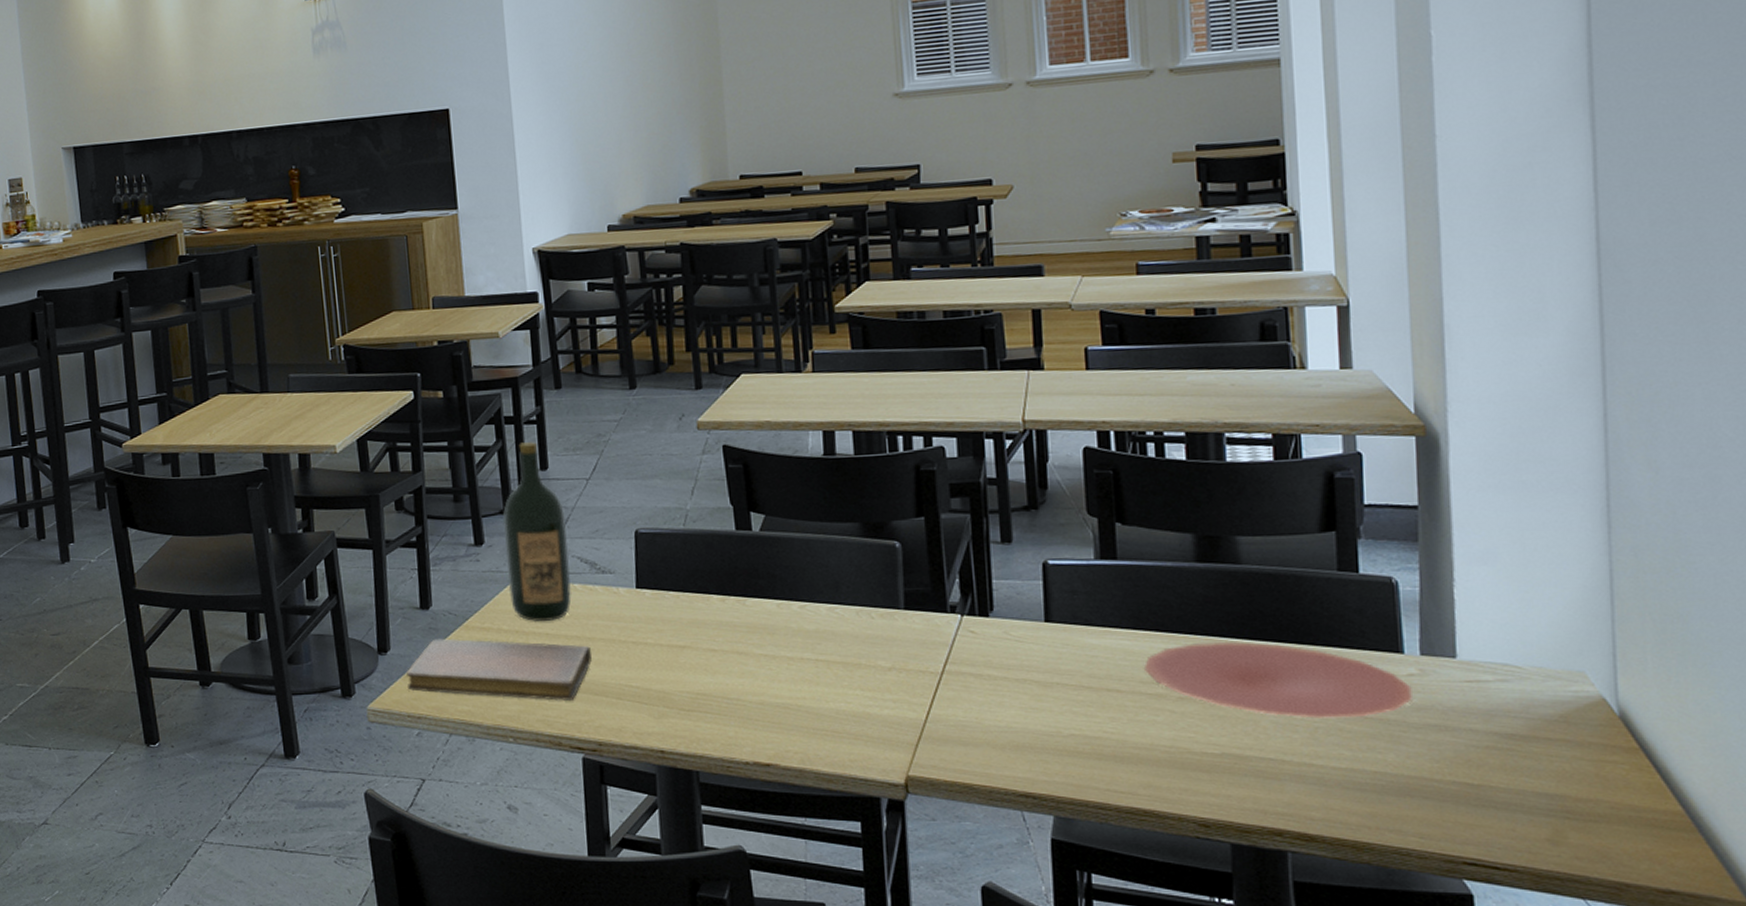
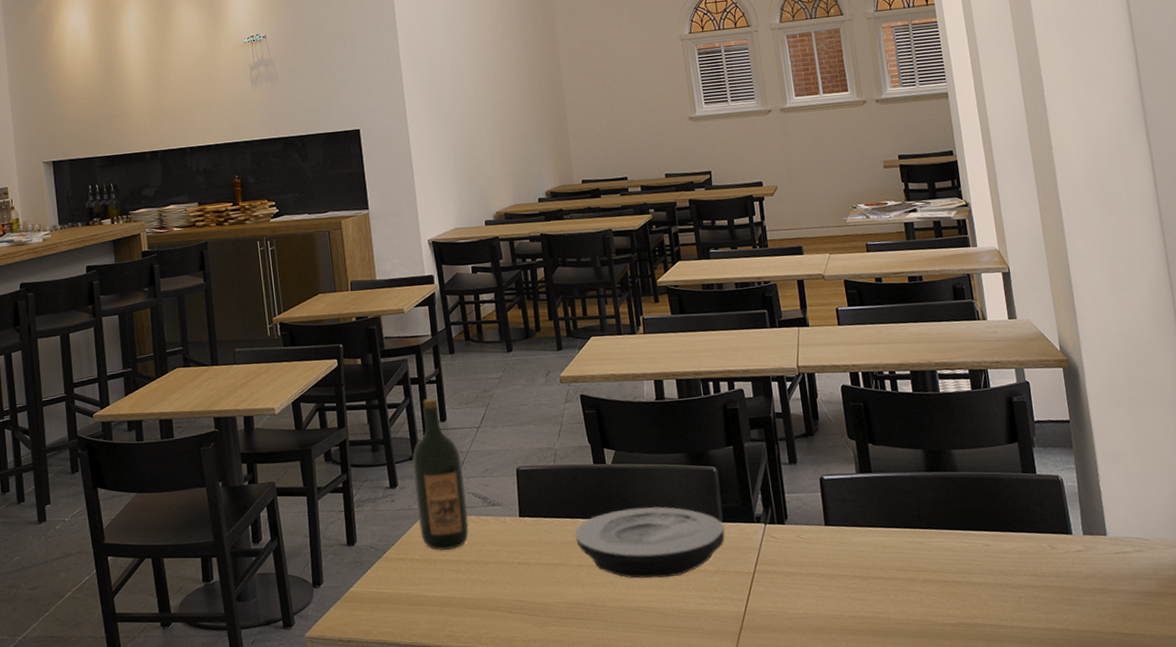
notebook: present [405,638,592,701] -> none [336,568,487,619]
plate: none [707,585,906,672] -> present [575,506,725,579]
plate: present [1144,641,1412,719] -> none [898,532,1082,590]

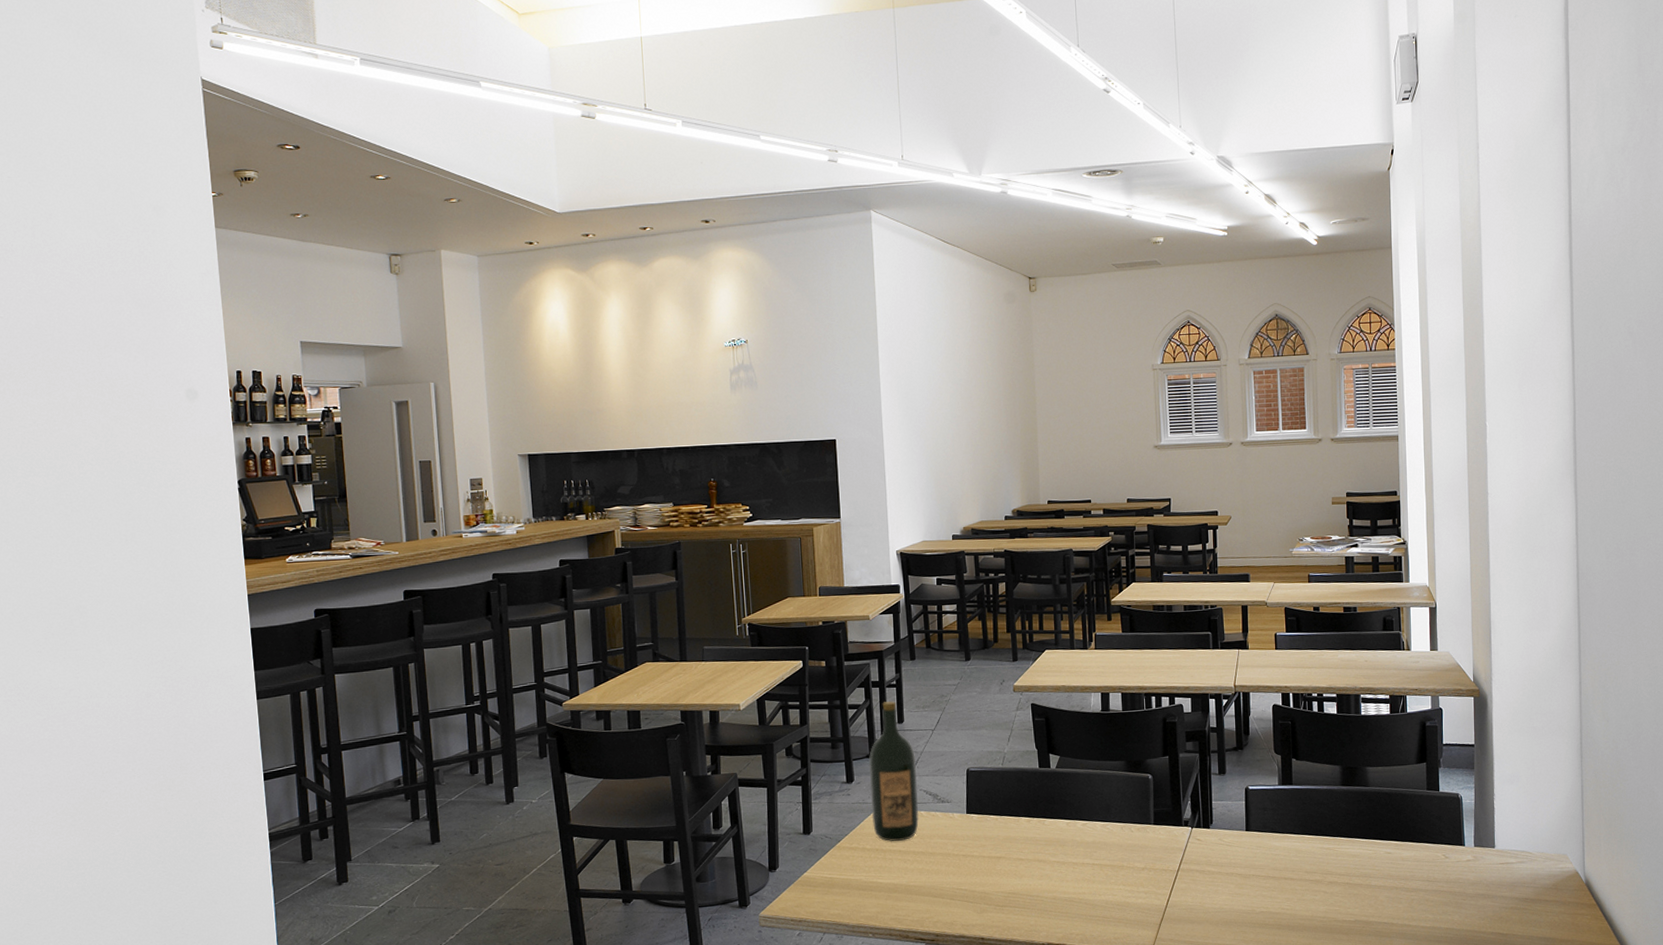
plate: present [575,506,725,579] -> none [1017,808,1155,873]

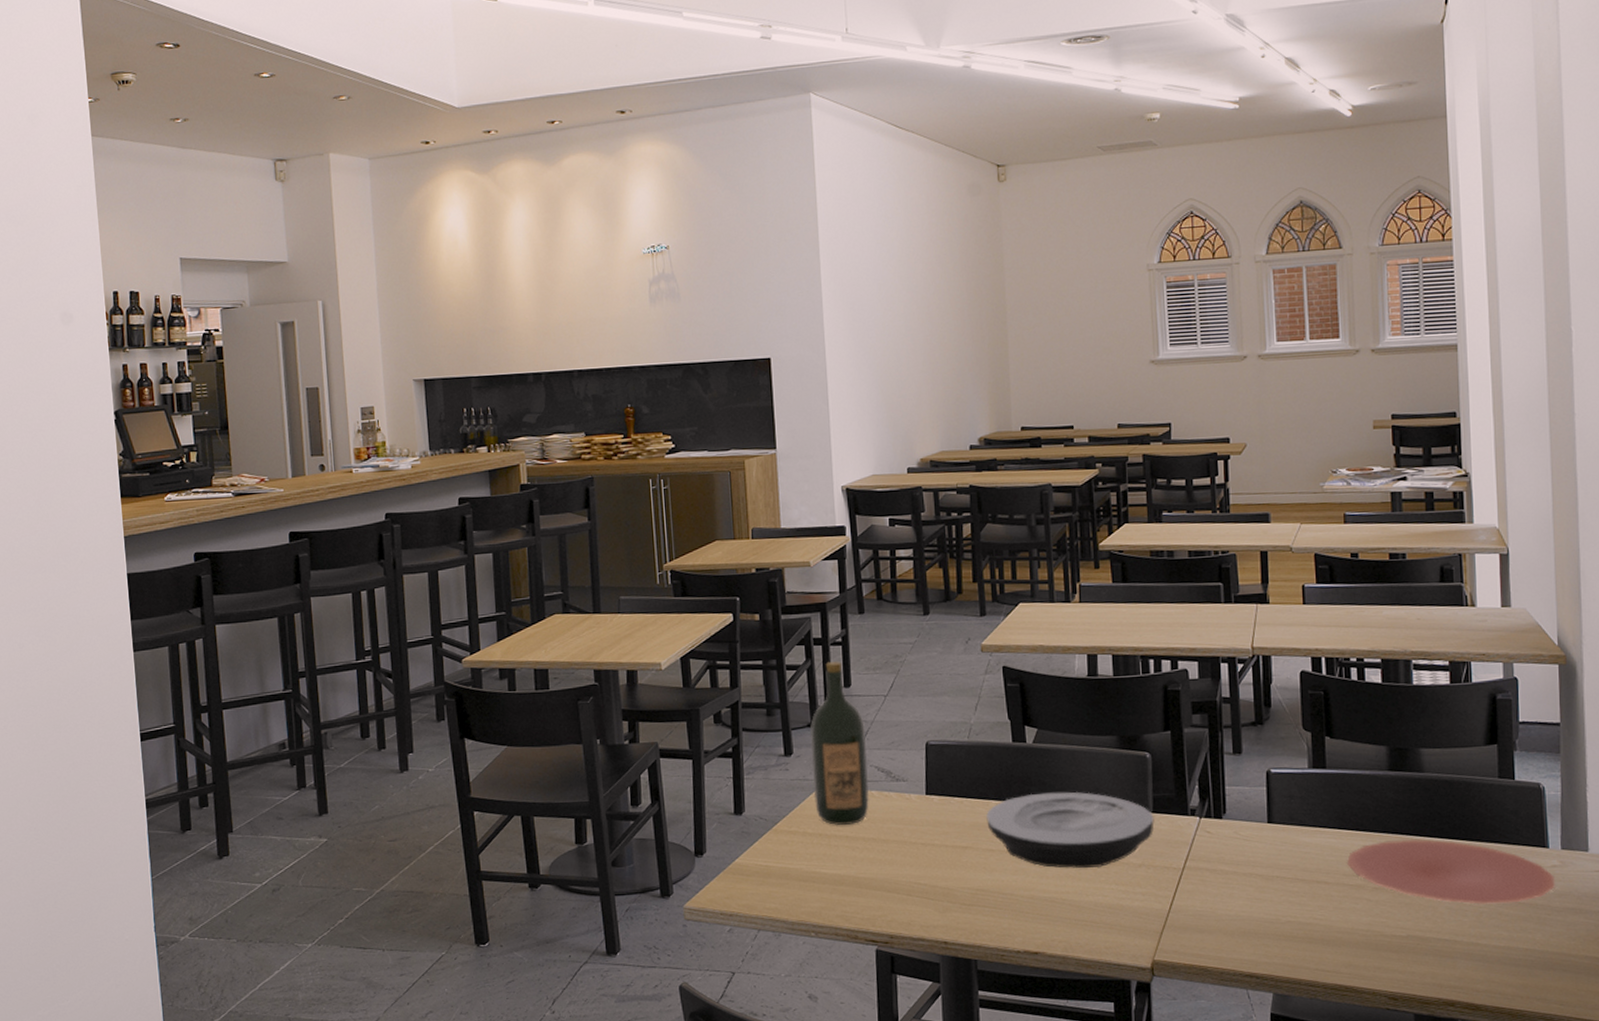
plate: none [1017,808,1155,873] -> present [986,791,1154,869]
plate: none [1308,841,1469,893] -> present [1347,838,1555,904]

